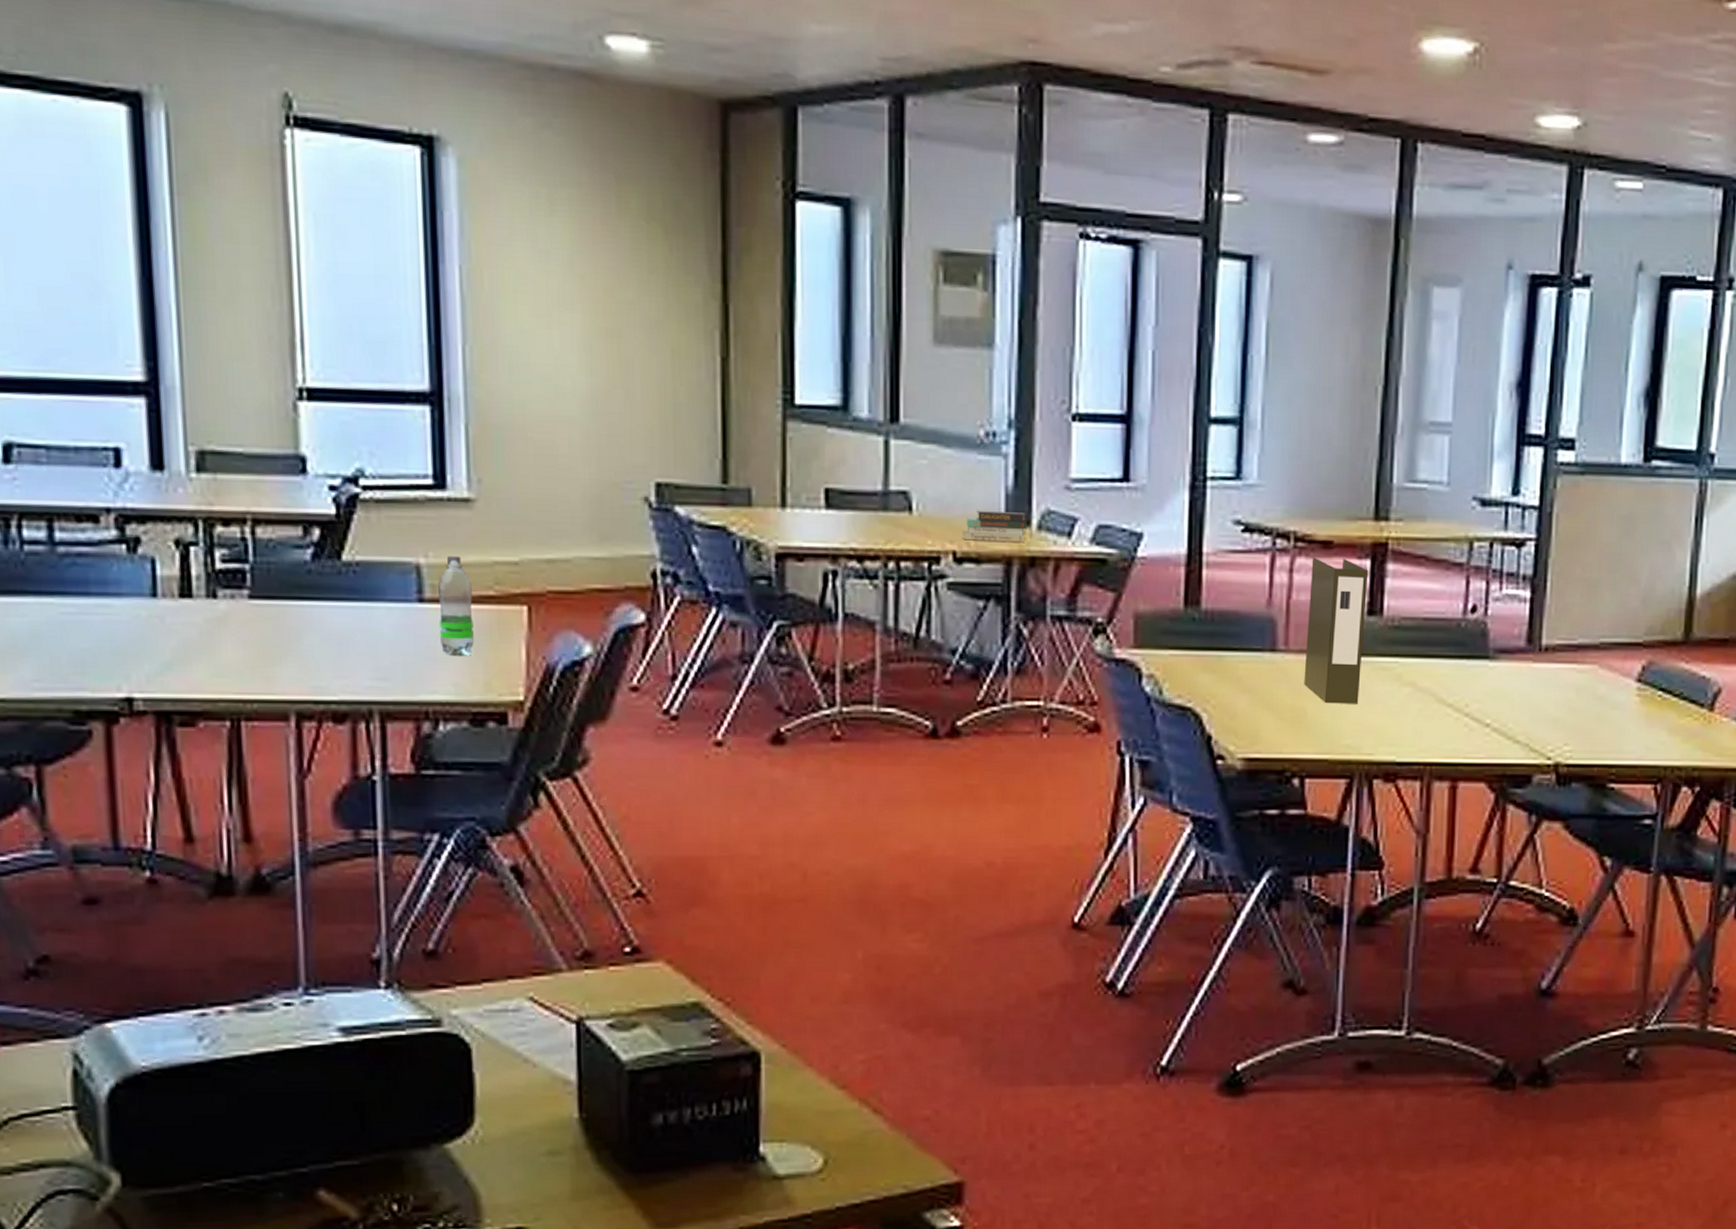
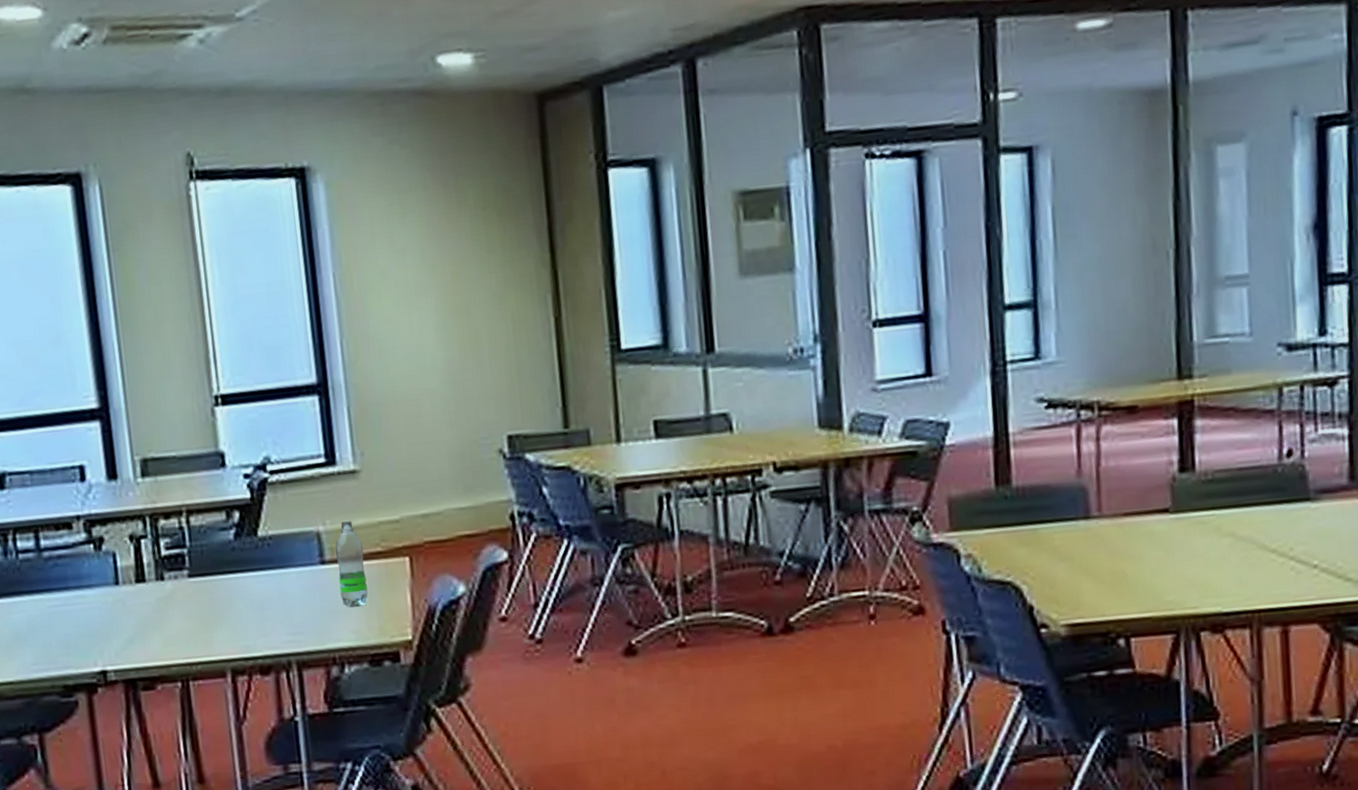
books: present [961,510,1028,542] -> none [779,418,840,451]
binder: present [1304,557,1369,704] -> none [1118,420,1179,563]

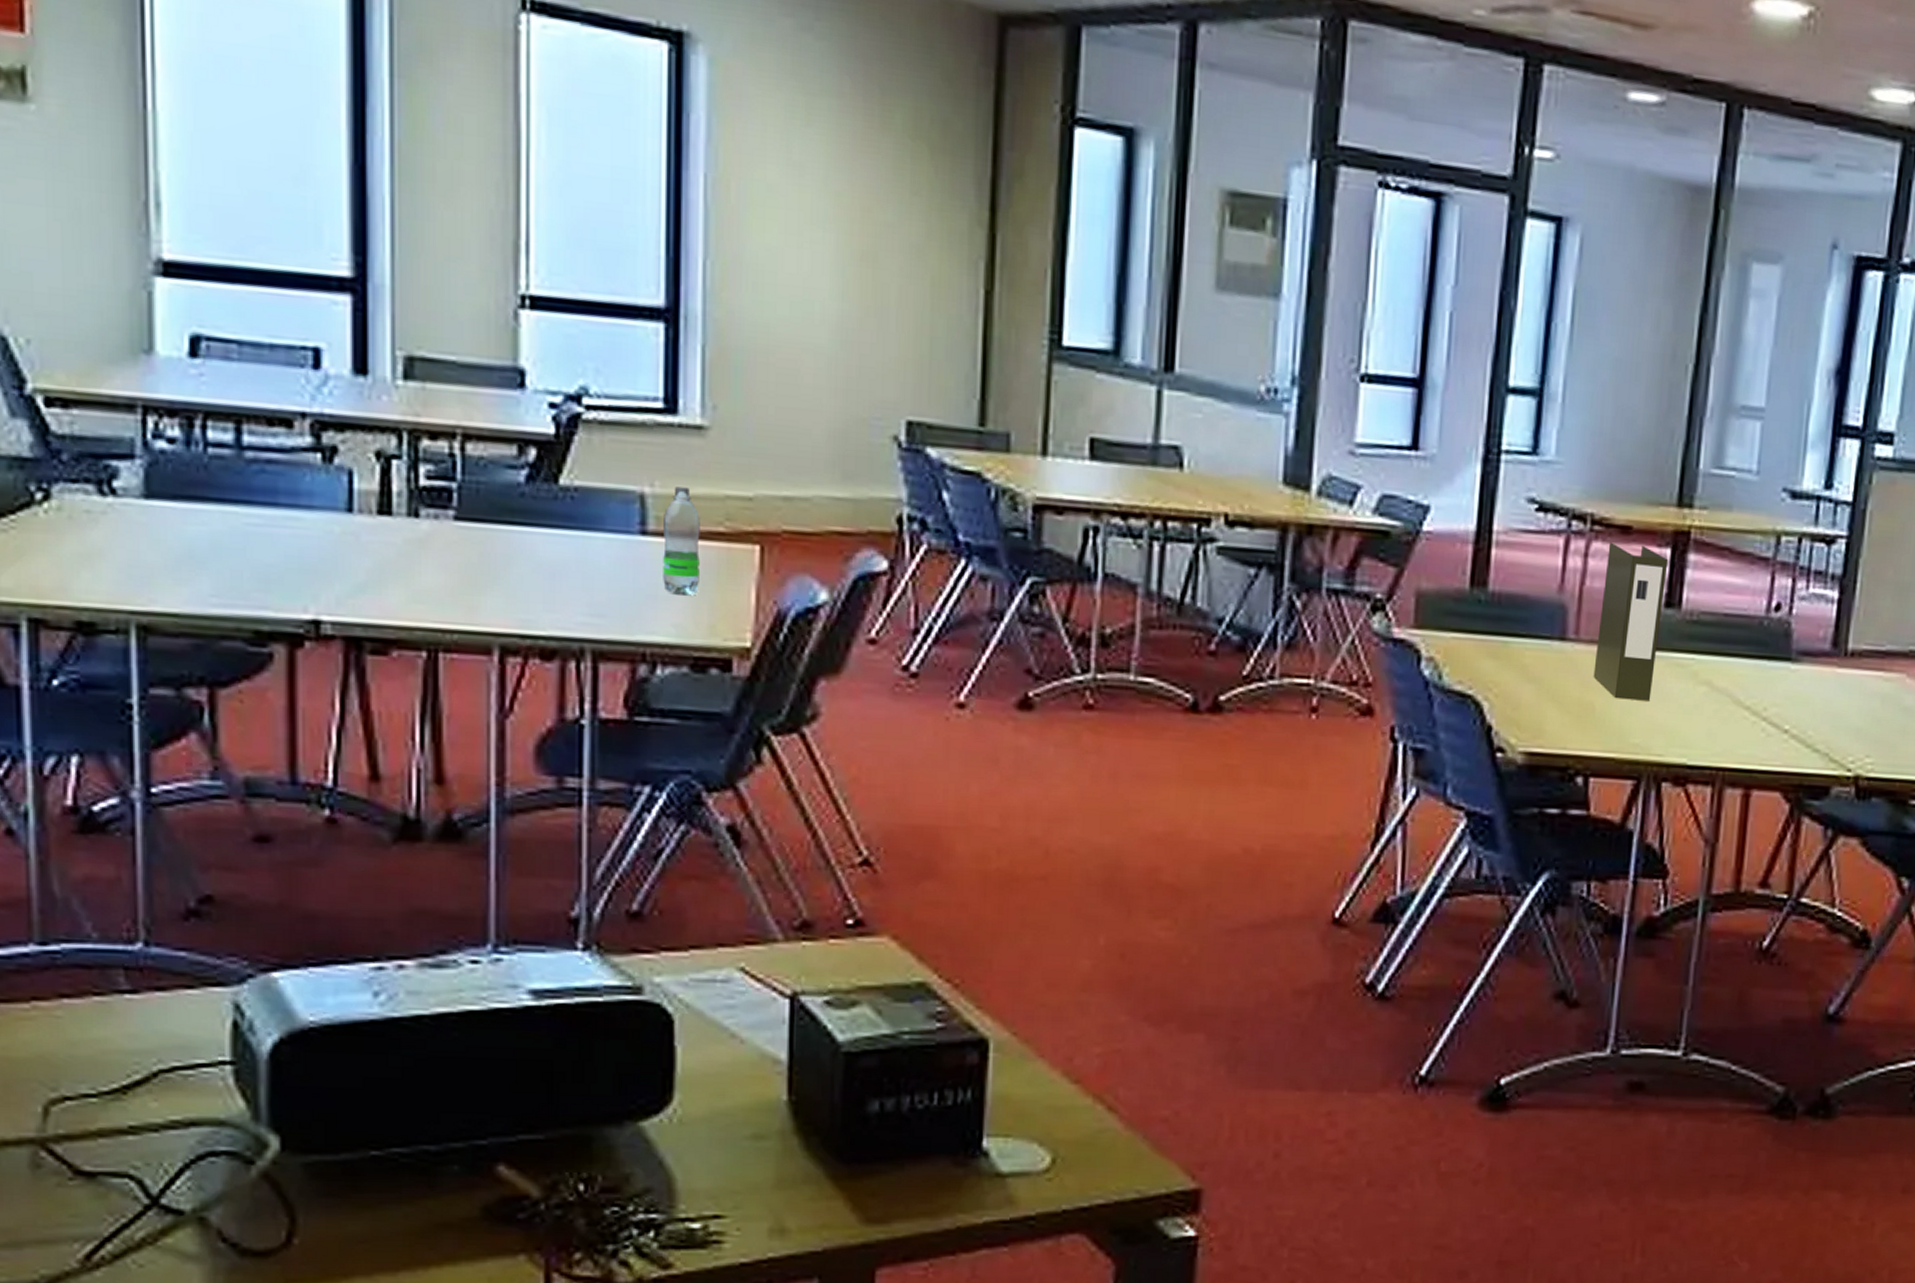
binder: none [1118,420,1179,563] -> present [1593,542,1669,701]

